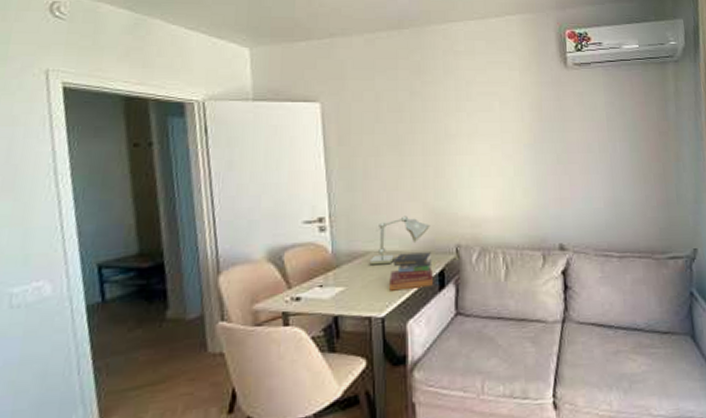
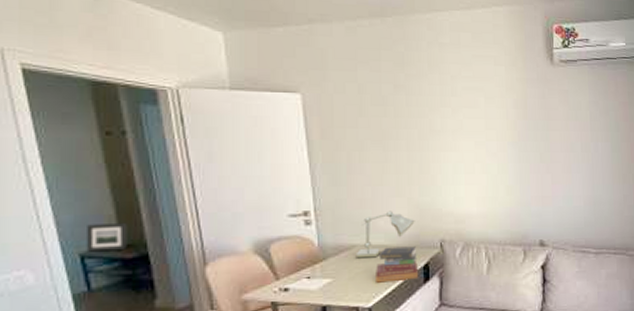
picture frame: none [104,231,146,262] -> present [86,222,128,252]

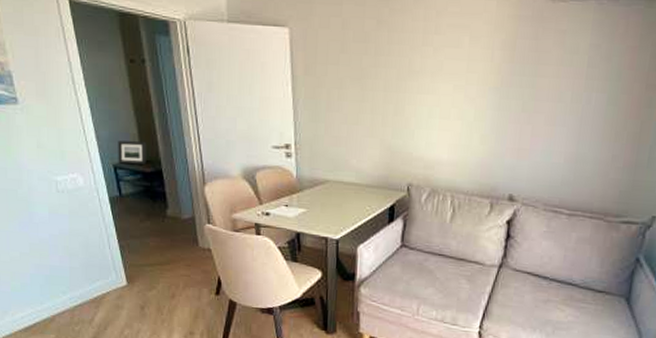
desk lamp: present [355,211,415,258] -> none [328,150,386,194]
books: present [376,246,418,283] -> none [344,185,385,219]

